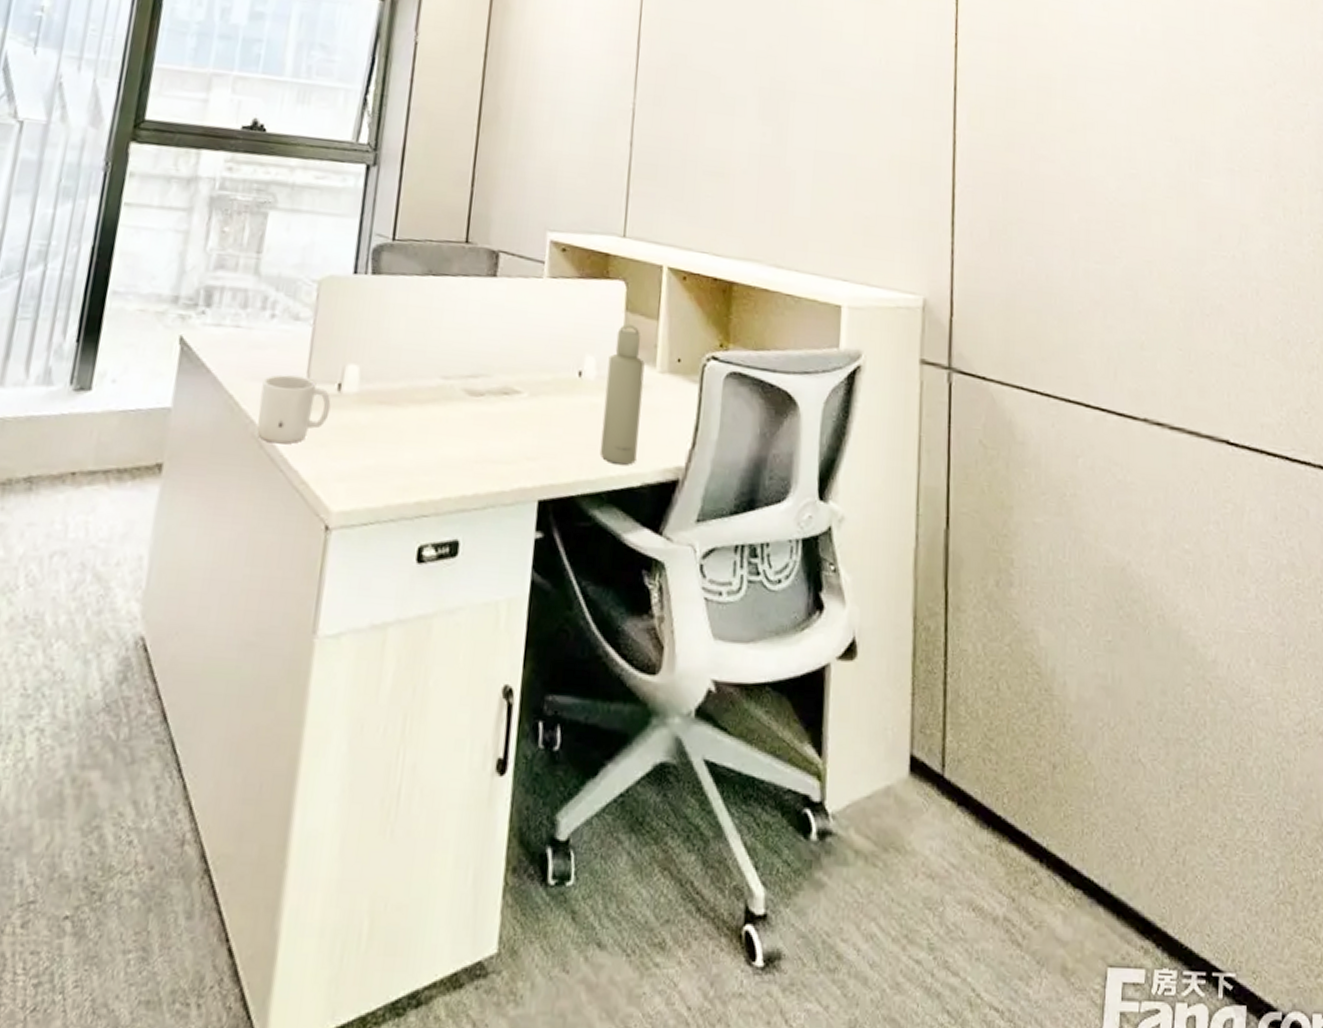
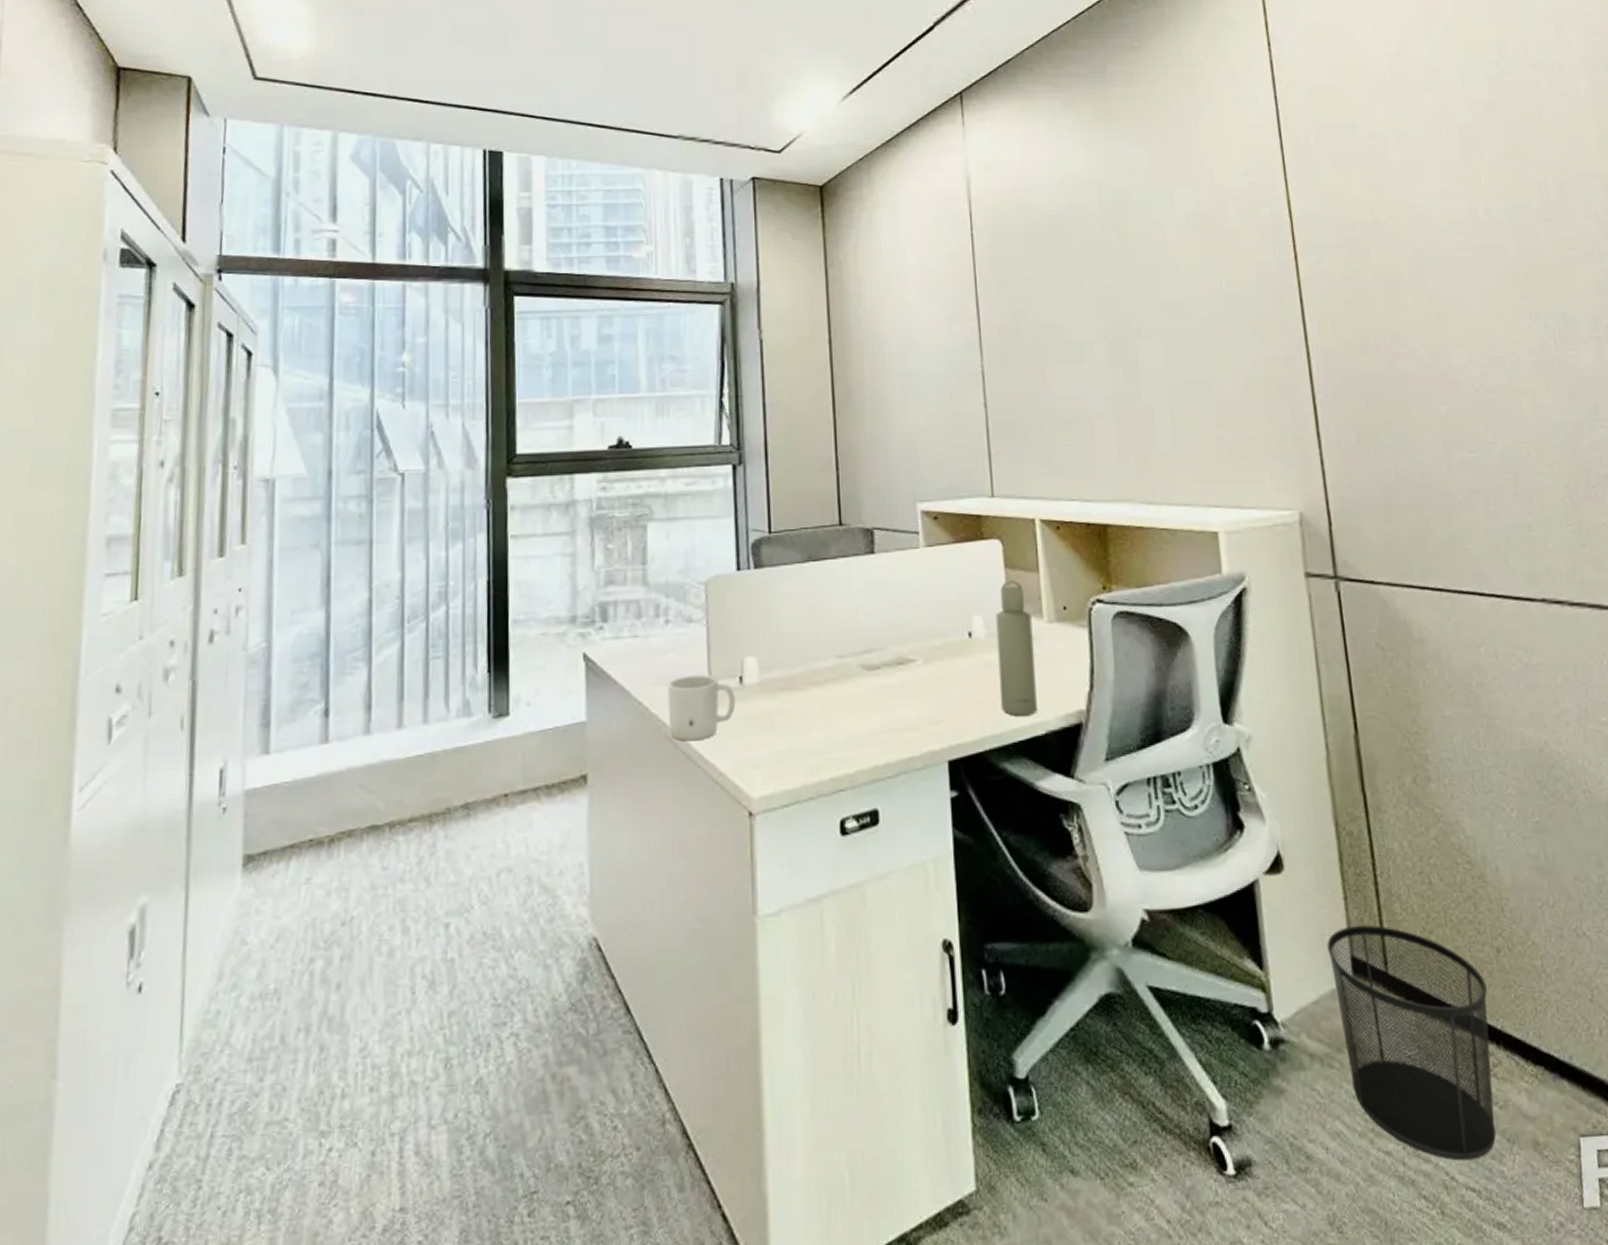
waste bin: none [888,723,1038,979] -> present [1327,924,1496,1161]

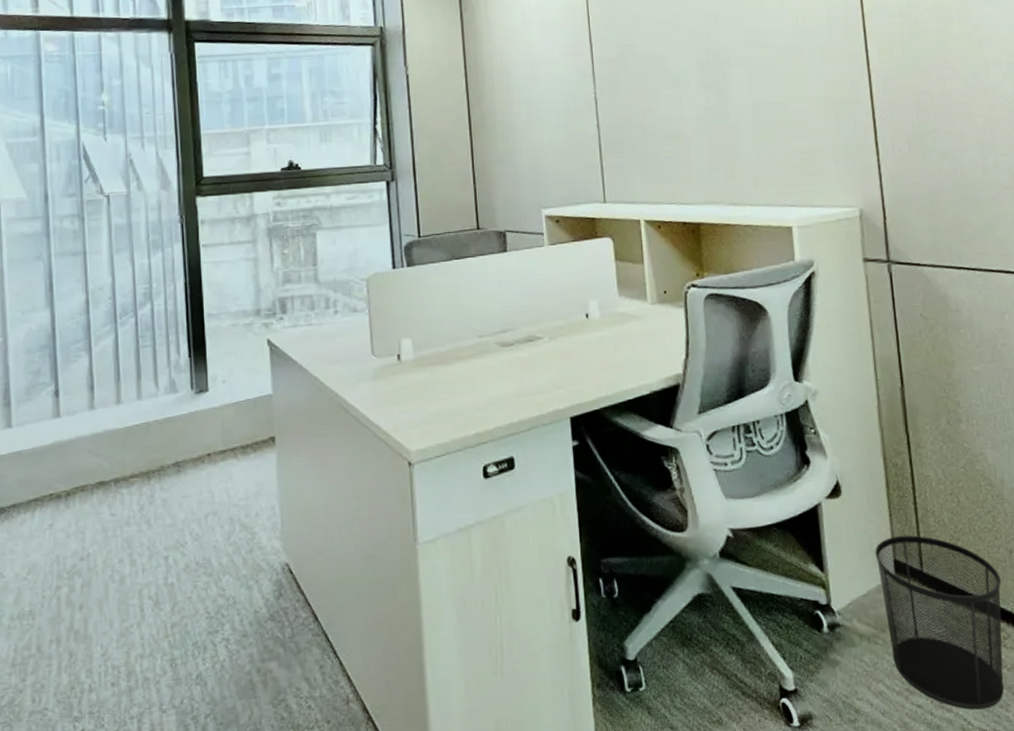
mug: present [668,675,736,742] -> none [338,354,395,408]
bottle: present [995,579,1037,716] -> none [608,270,643,380]

